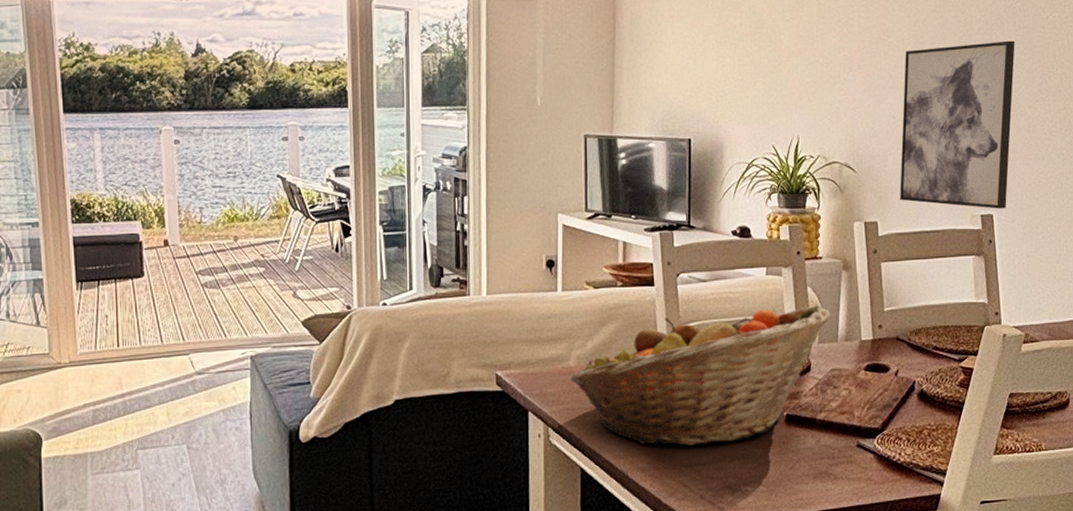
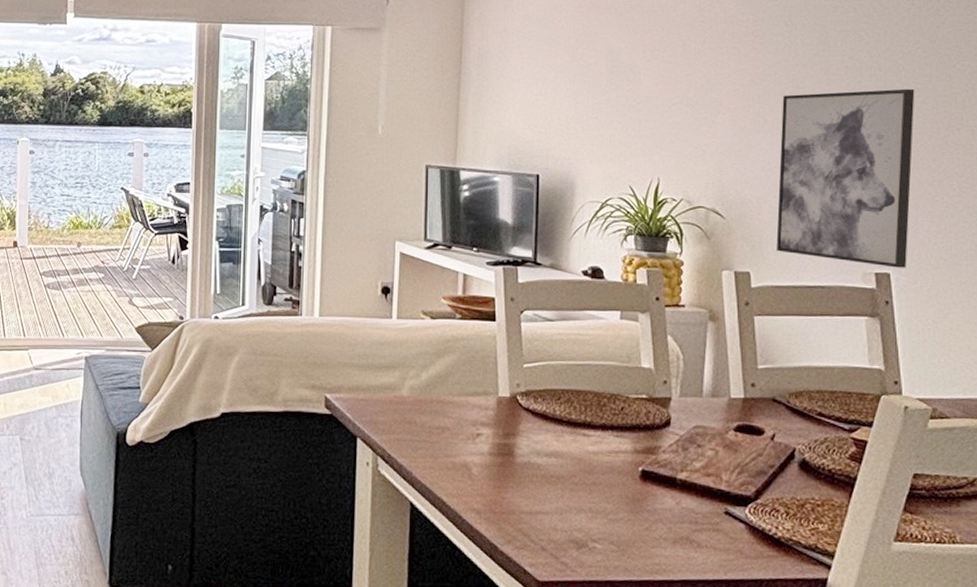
fruit basket: present [571,305,831,446] -> none [403,355,695,493]

